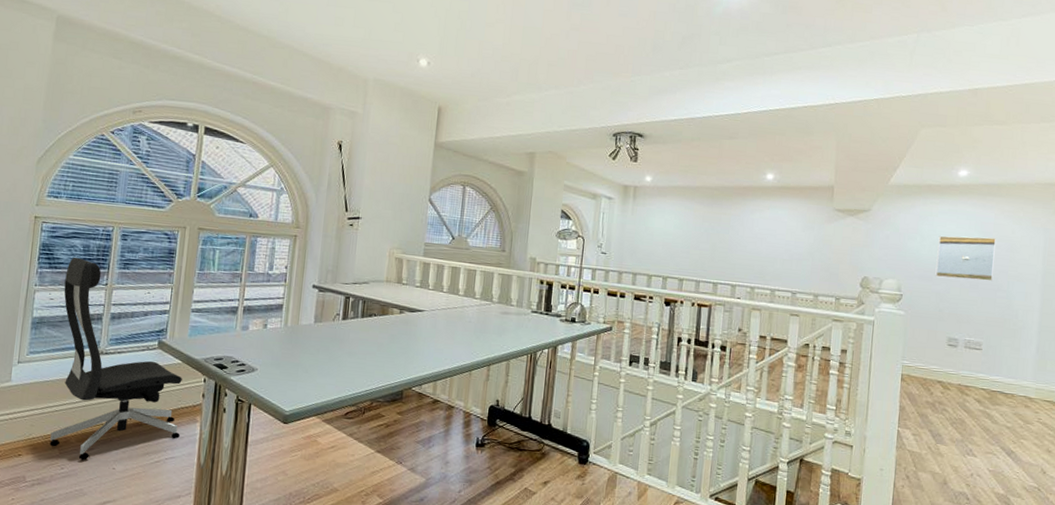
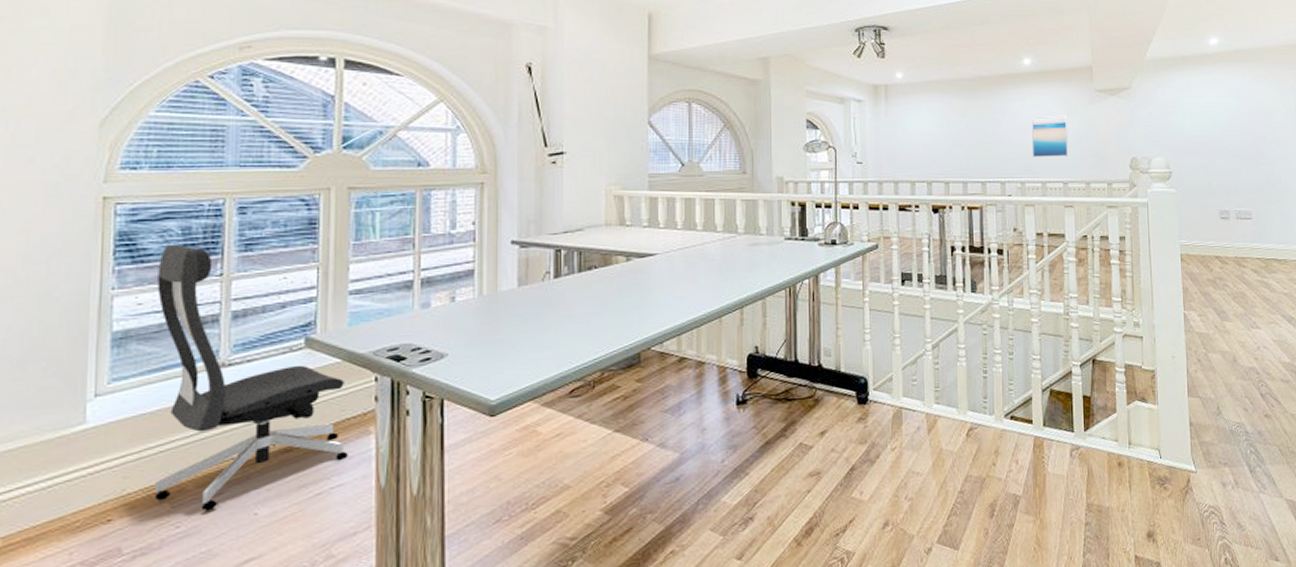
wall art: none [764,229,803,268] -> present [1031,115,1068,158]
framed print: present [935,235,996,282] -> none [1198,104,1253,150]

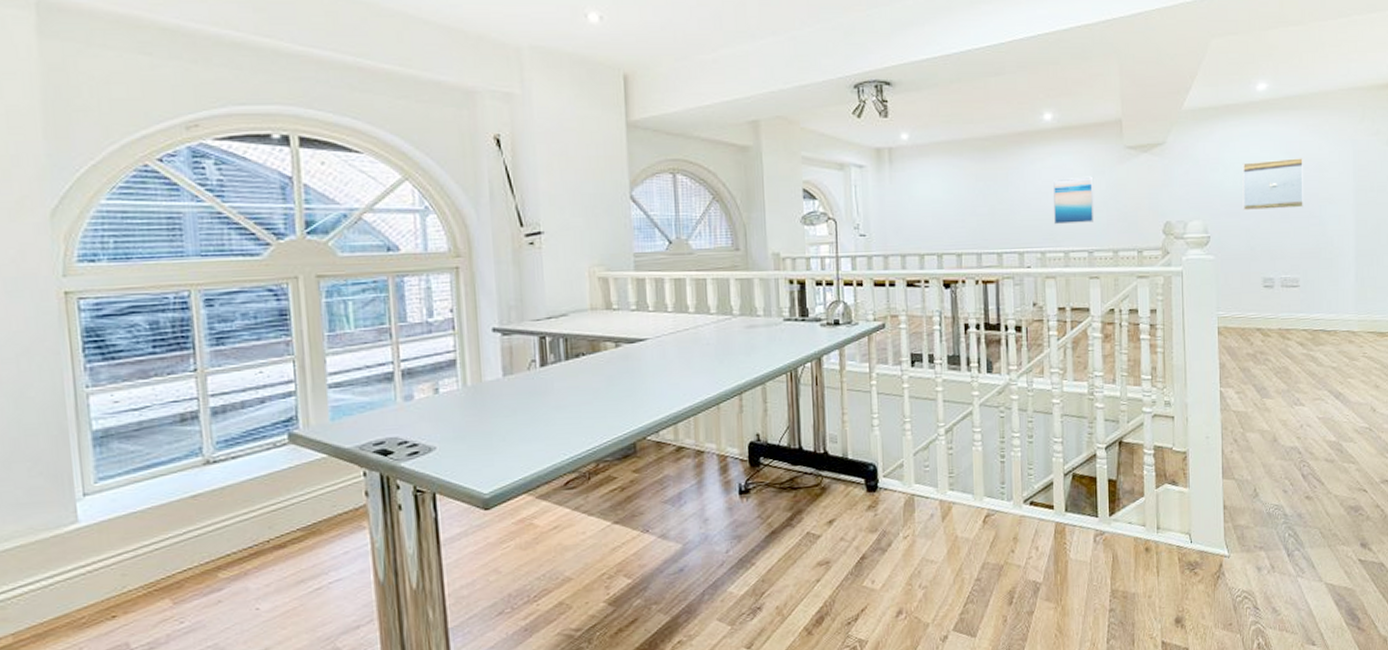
office chair: present [155,244,348,512] -> none [130,339,344,607]
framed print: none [1198,104,1253,150] -> present [1242,158,1303,211]

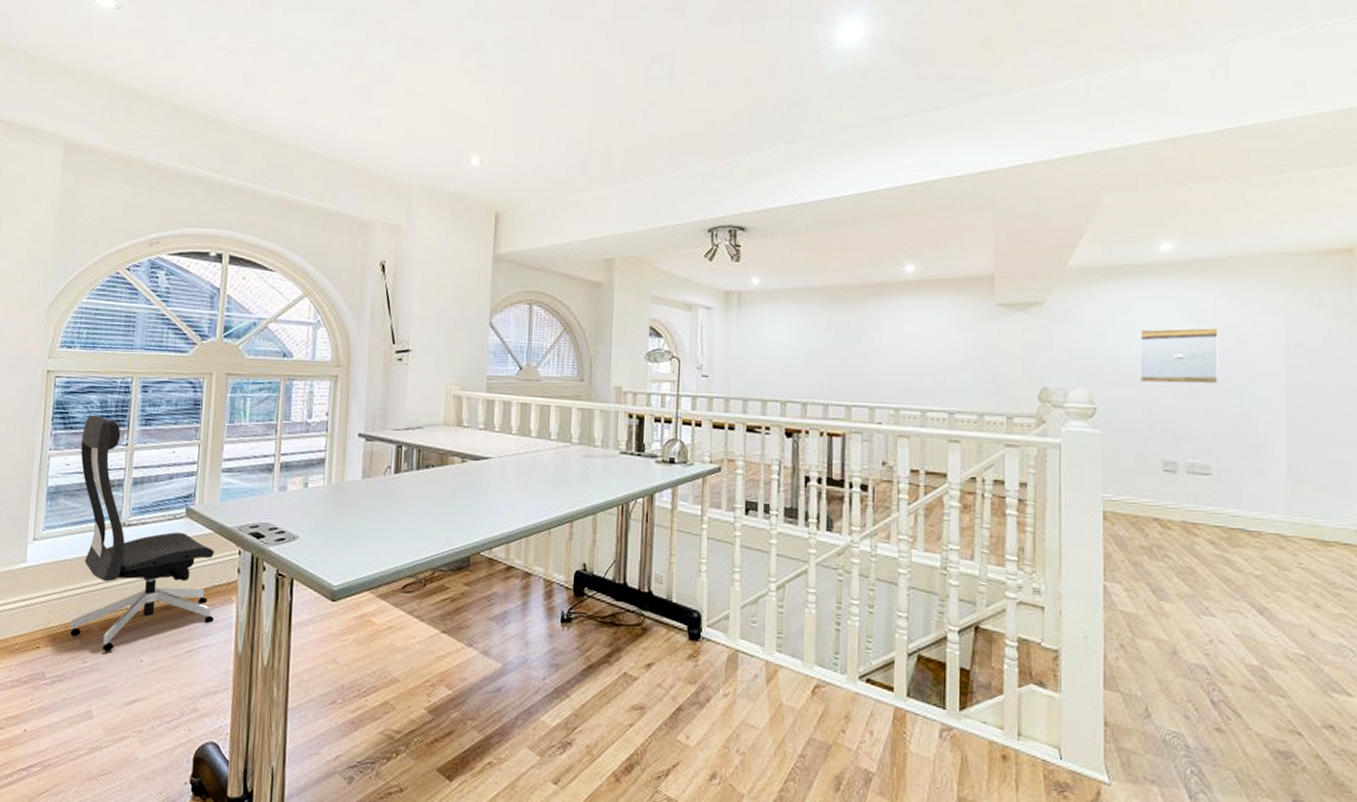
office chair: none [130,339,344,607] -> present [70,414,214,652]
wall art: present [1052,176,1093,225] -> none [910,332,957,382]

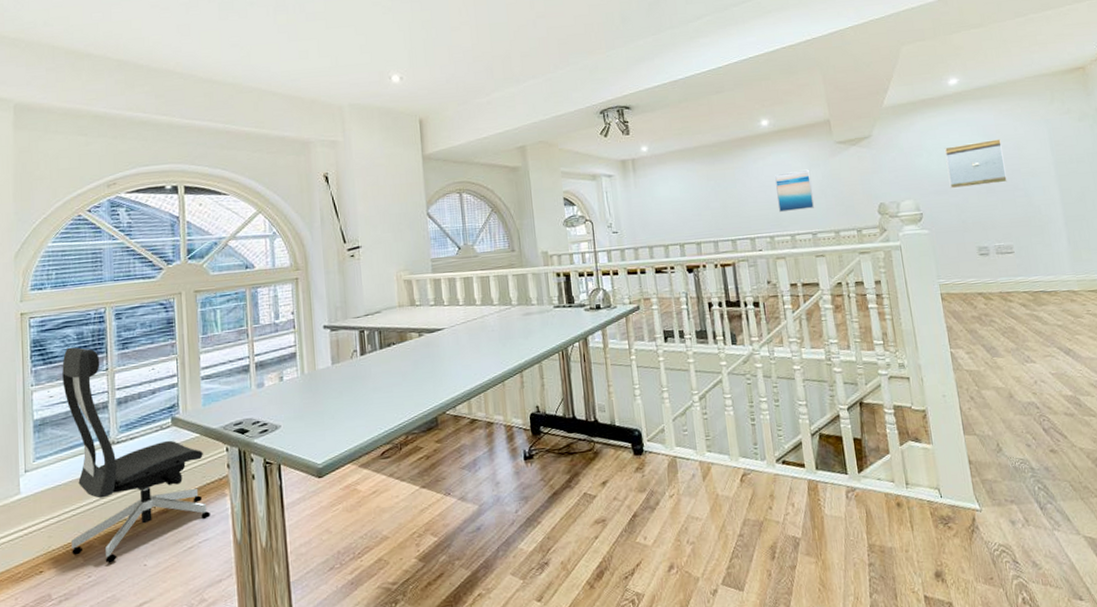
wall art: none [910,332,957,382] -> present [774,169,814,213]

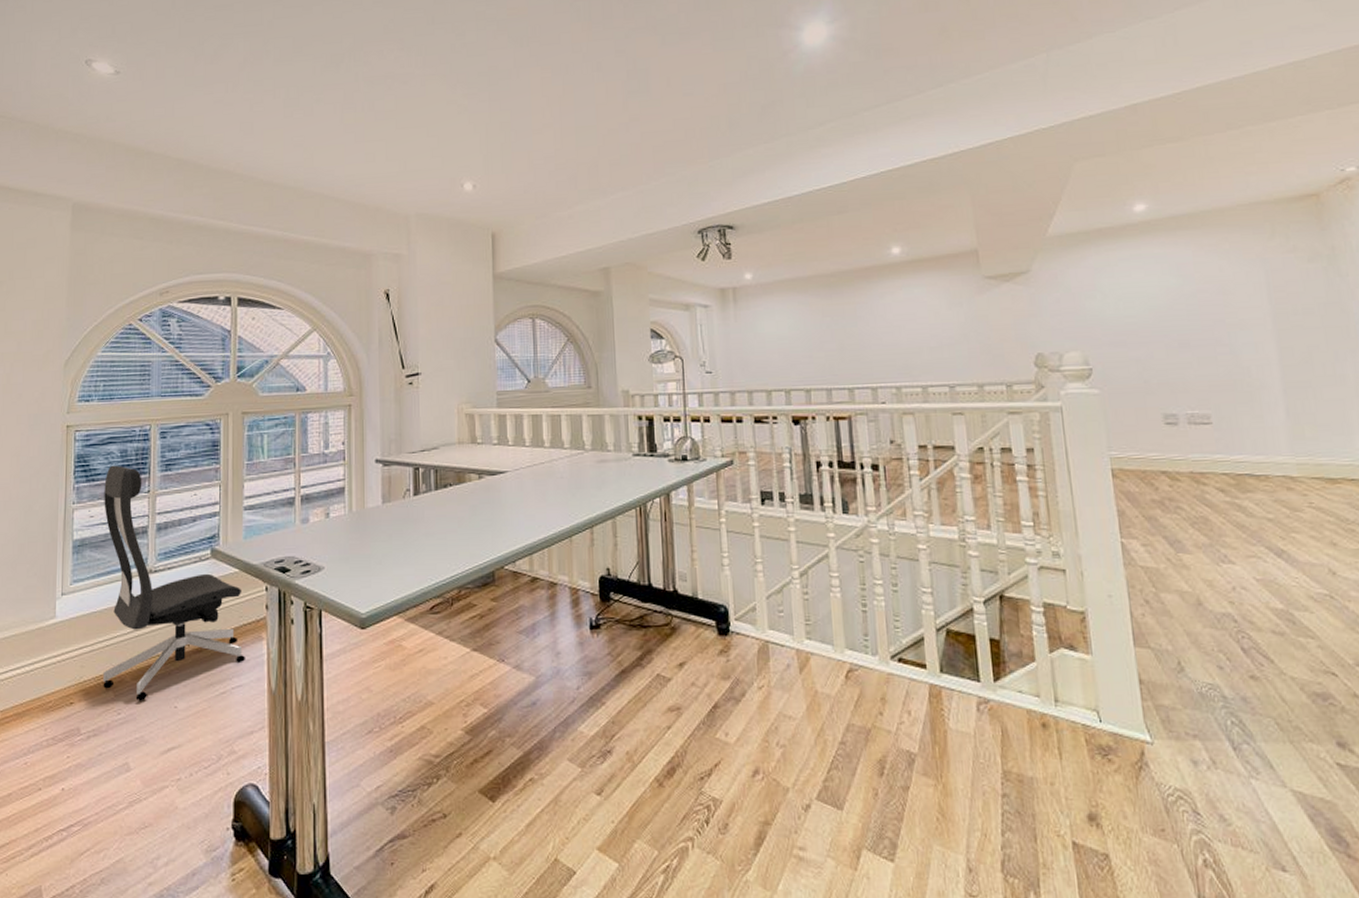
wall art: present [774,169,814,213] -> none [904,308,953,359]
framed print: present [944,139,1007,189] -> none [1124,281,1207,341]

